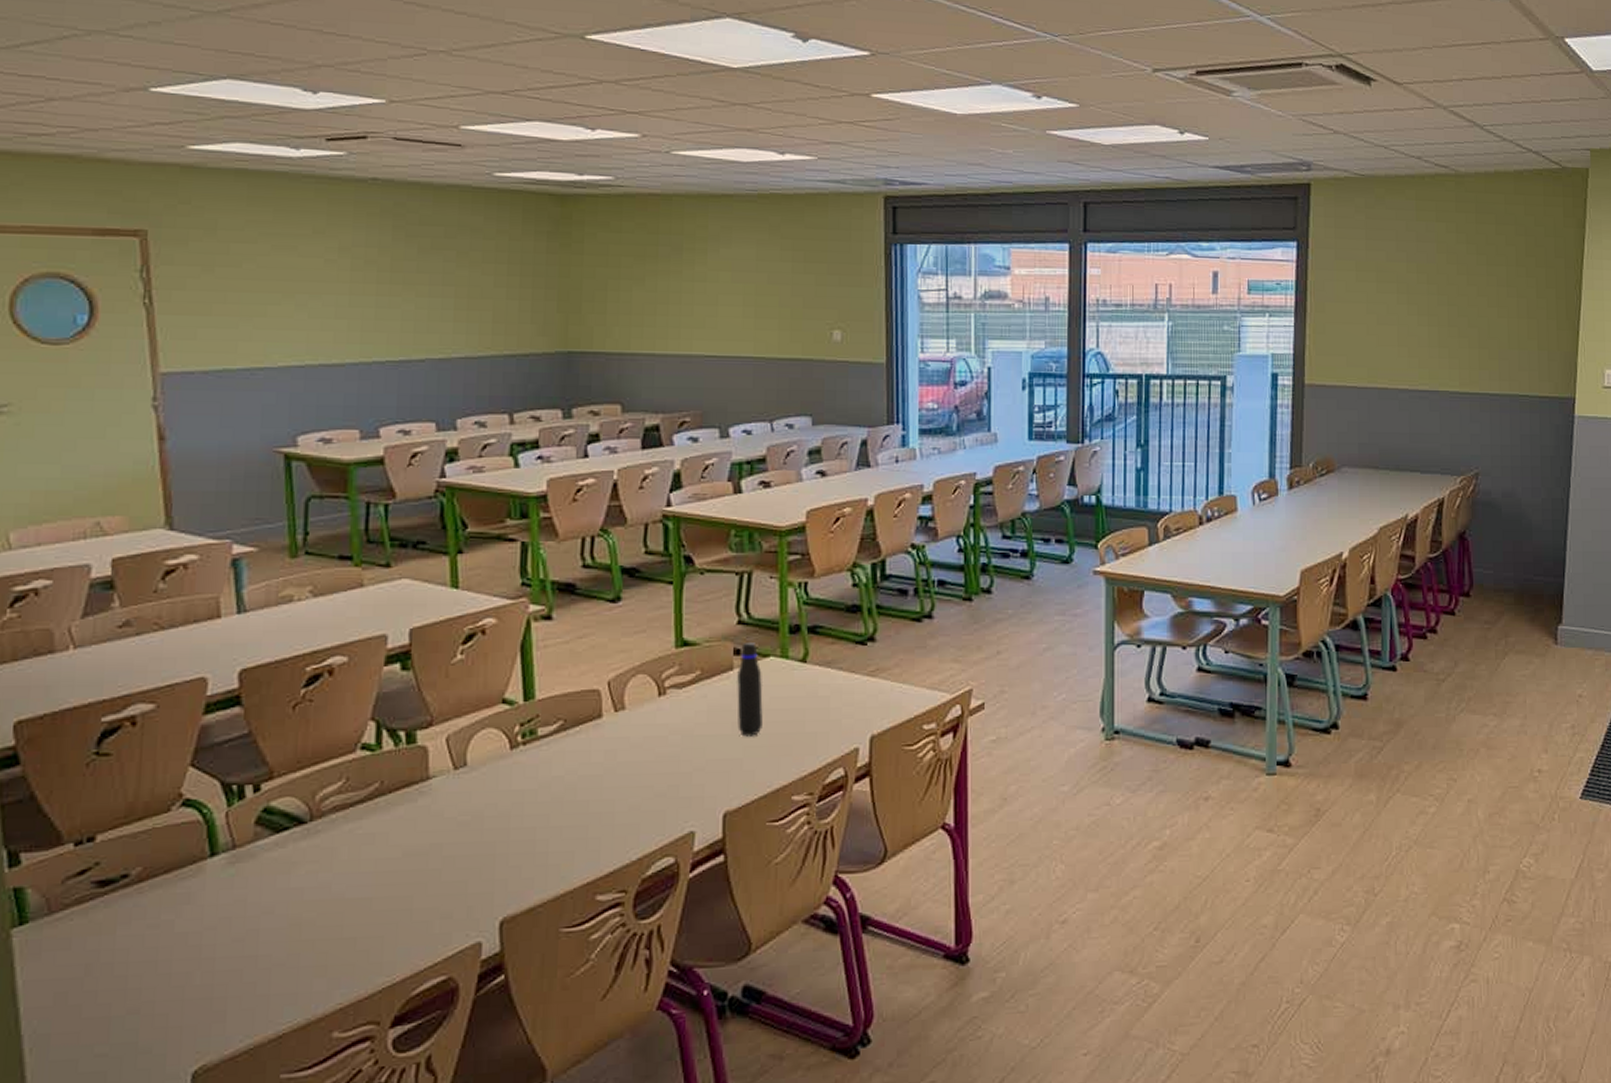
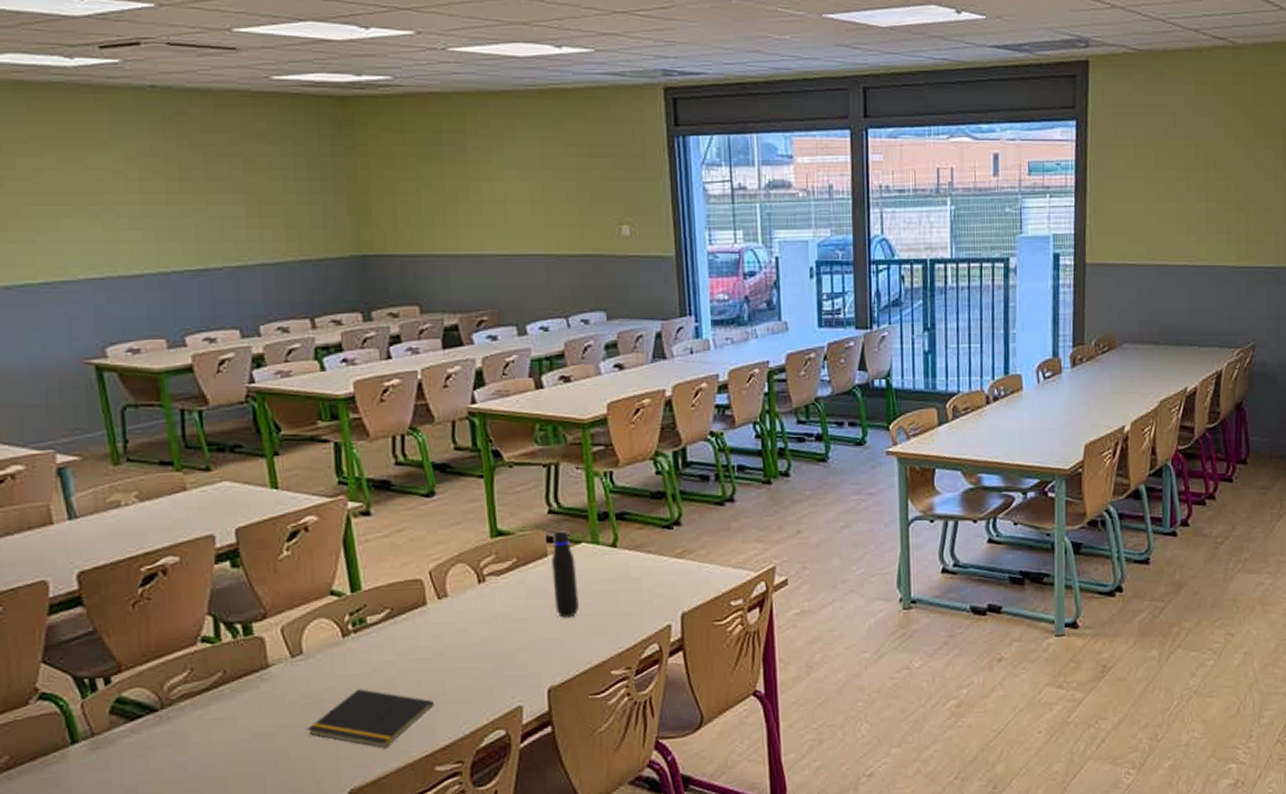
notepad: none [463,806,602,874] -> present [307,689,435,749]

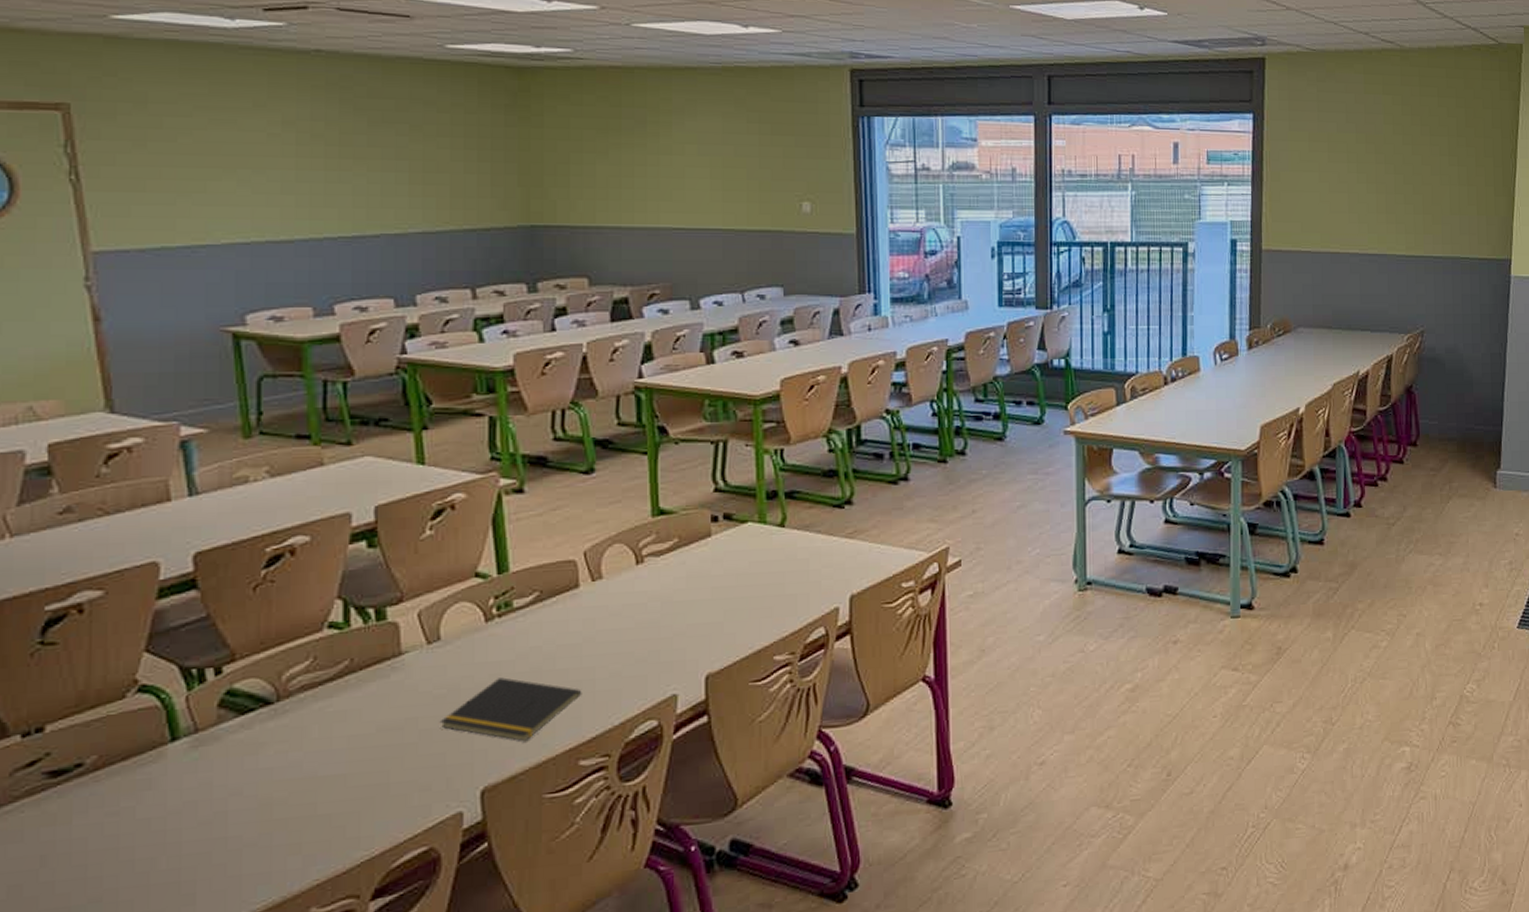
water bottle: present [551,530,579,618] -> none [716,509,742,601]

